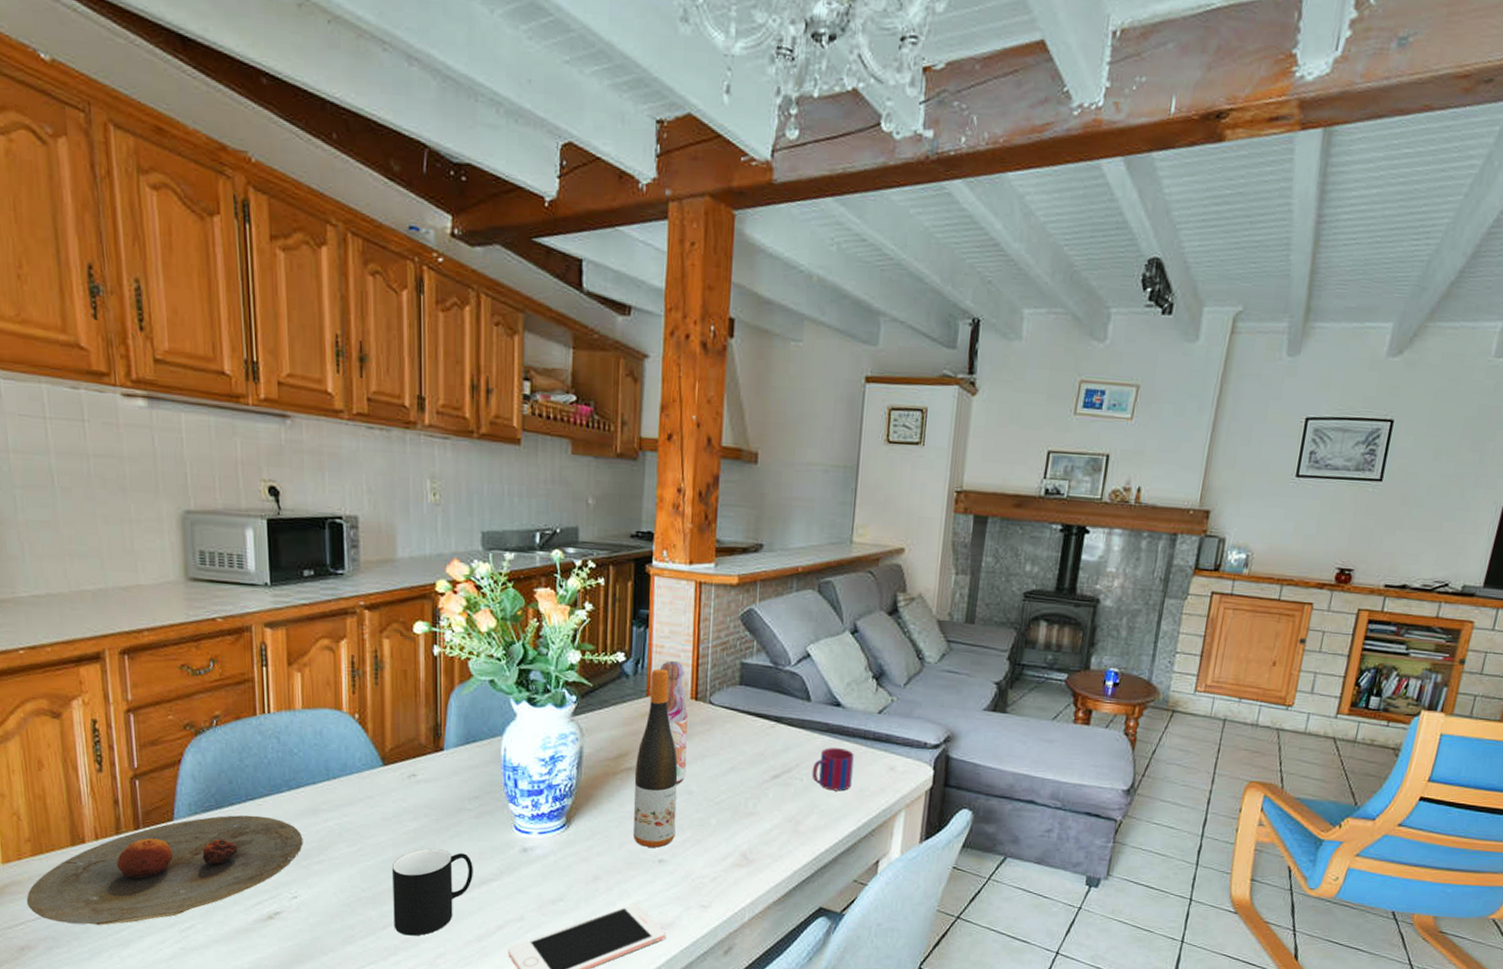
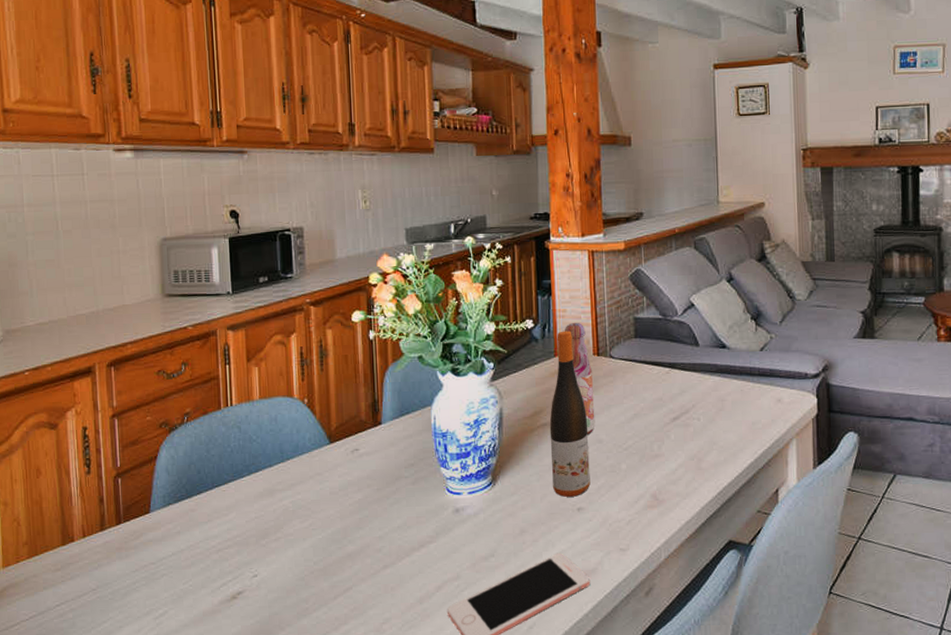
plate: present [26,815,303,926] -> none [22,501,262,620]
cup: present [391,848,473,936] -> none [340,517,412,604]
mug: present [811,747,854,791] -> none [707,386,744,427]

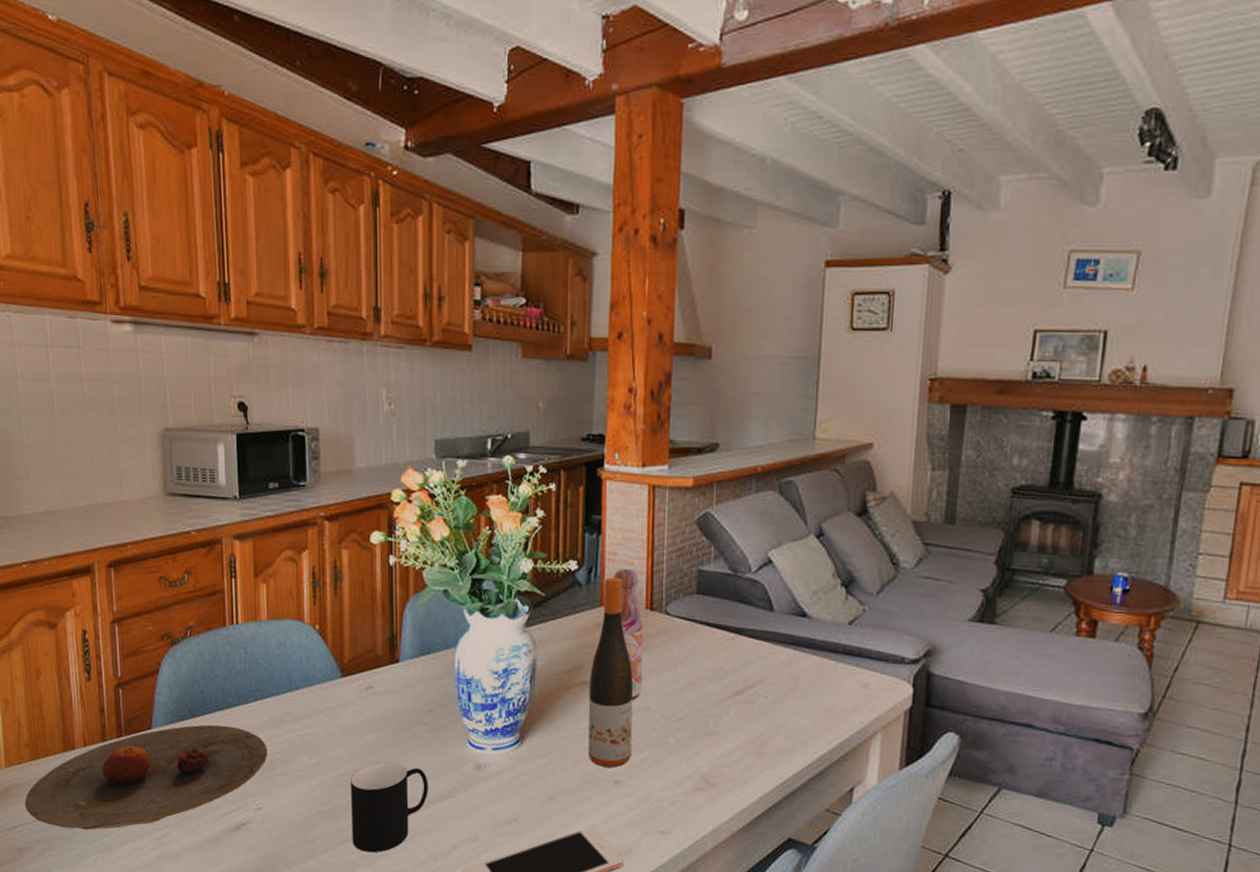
plate: none [22,501,262,620] -> present [24,724,268,830]
cup: none [340,517,412,604] -> present [350,762,428,853]

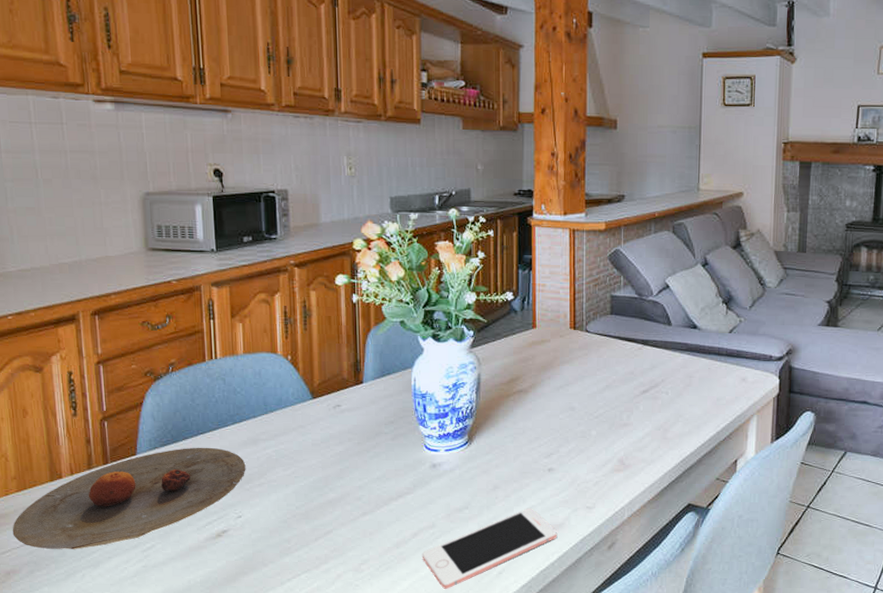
cup: present [350,762,428,853] -> none [321,468,391,546]
wine bottle: present [588,577,634,768] -> none [525,304,562,458]
bottle: present [613,569,643,700] -> none [542,297,569,402]

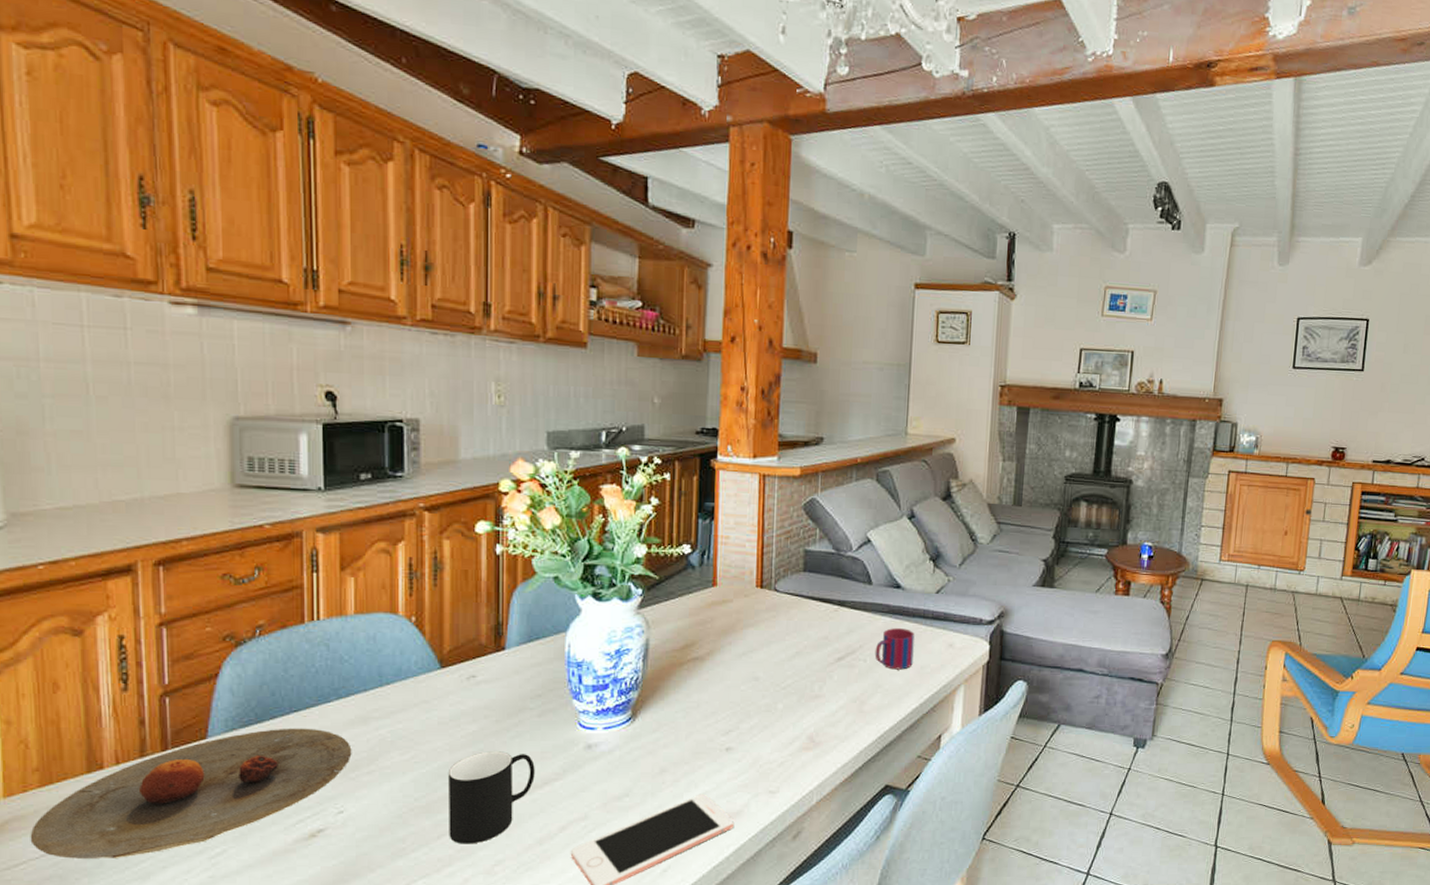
cup: none [321,468,391,546] -> present [447,751,535,844]
mug: none [675,364,711,401] -> present [875,628,915,670]

